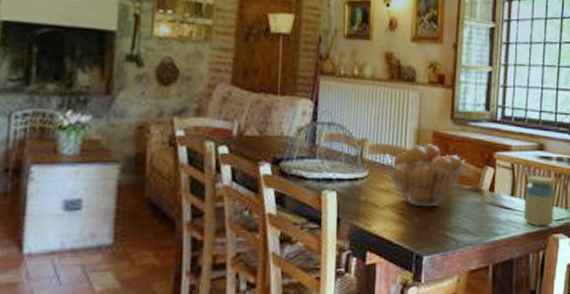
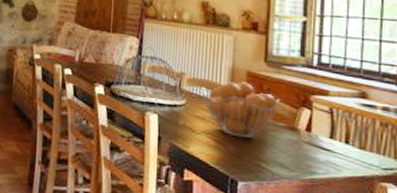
jar: present [523,176,556,227] -> none [344,121,382,174]

